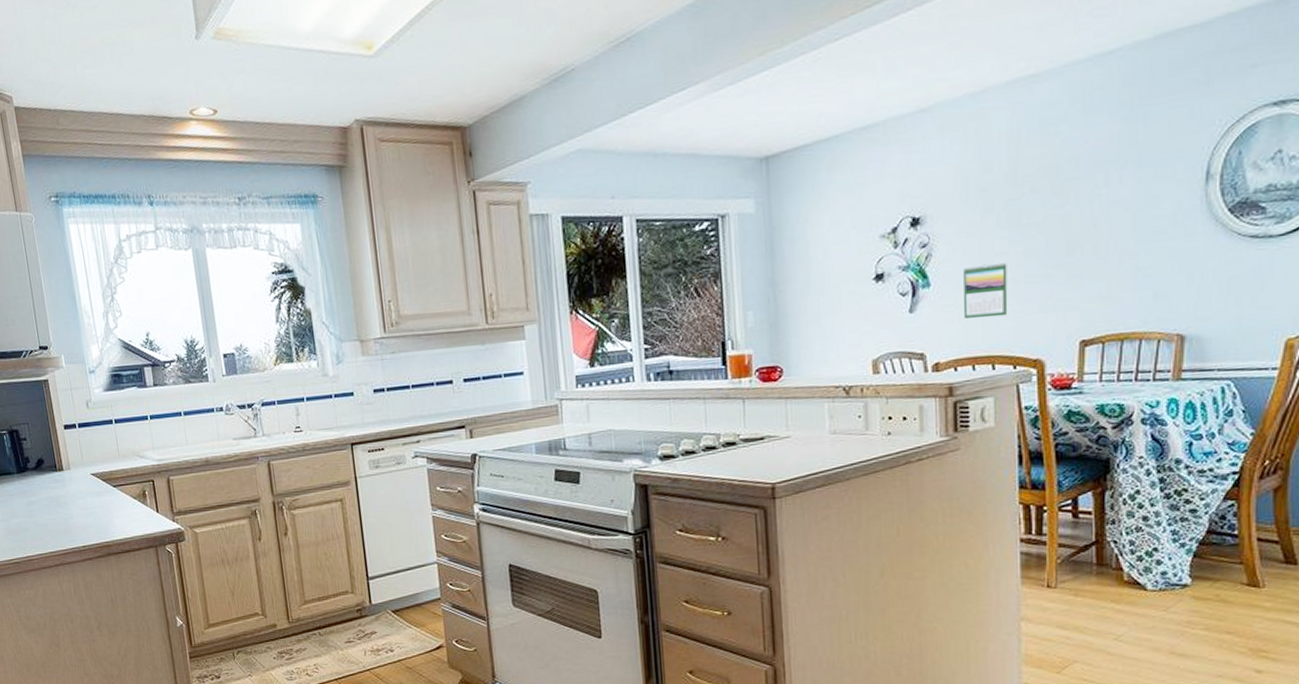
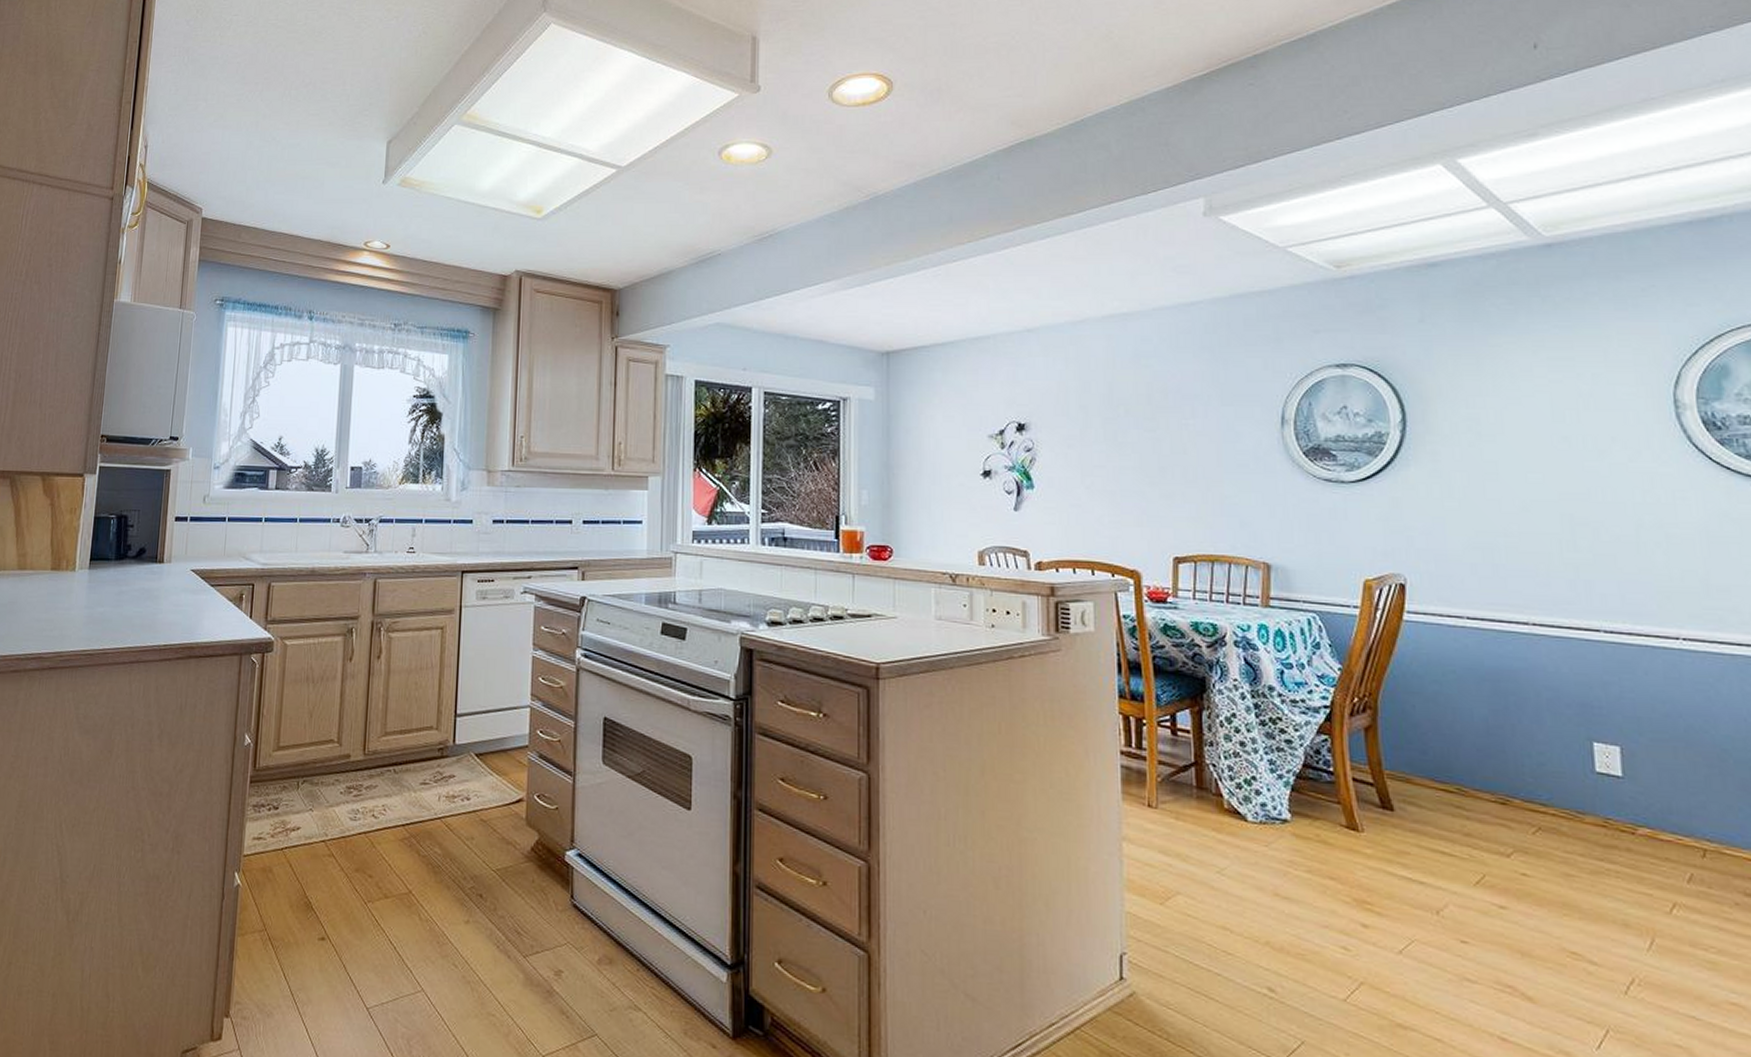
calendar: present [963,262,1008,319] -> none [1064,474,1106,525]

